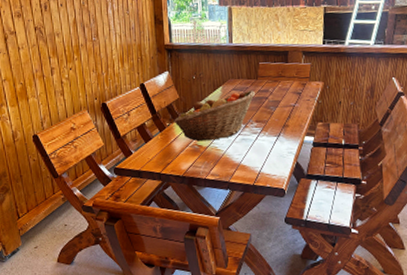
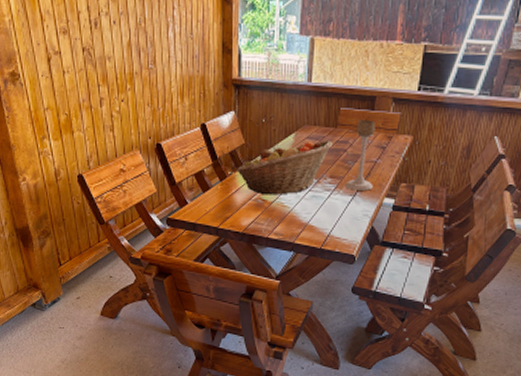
candle holder: none [269,71,294,132] -> present [345,120,376,191]

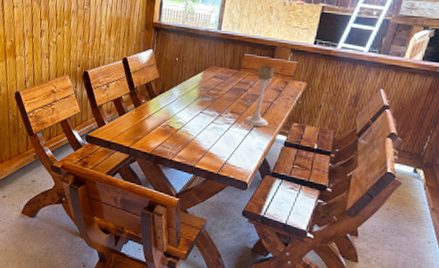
fruit basket: present [235,141,332,195] -> none [149,80,235,124]

